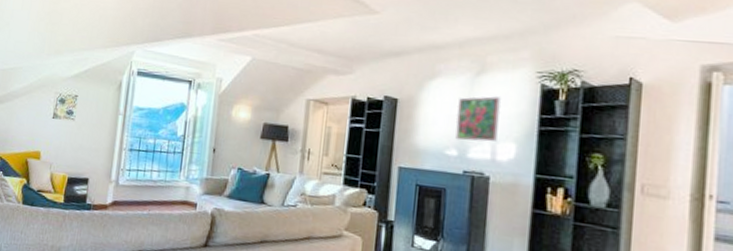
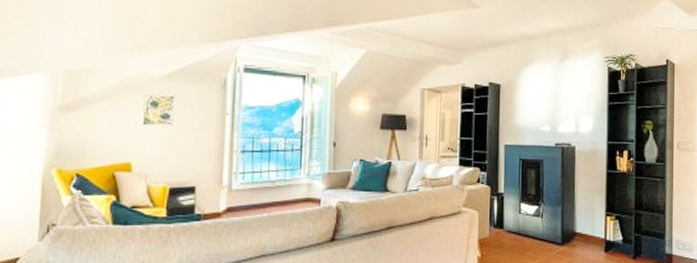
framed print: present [455,96,502,142] -> none [547,79,581,118]

